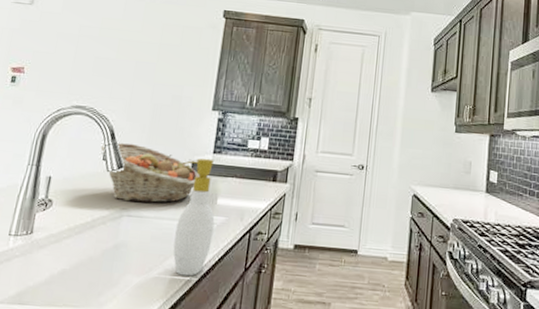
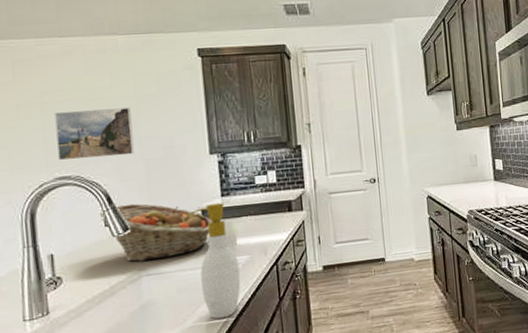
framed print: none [80,46,153,97] -> present [55,108,135,161]

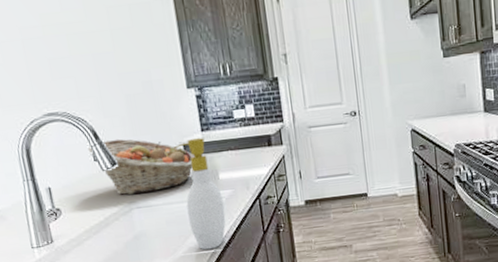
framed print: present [55,108,135,161] -> none [36,42,115,98]

